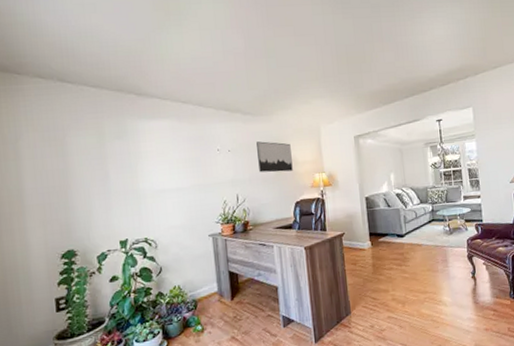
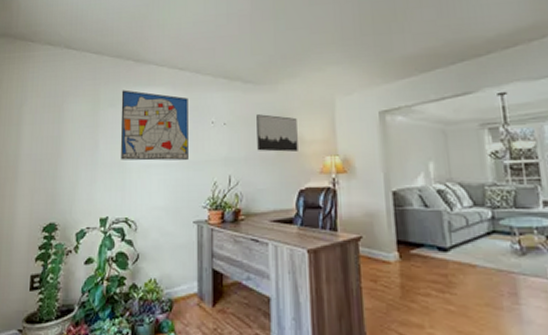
wall art: none [126,122,199,188] -> present [120,90,188,161]

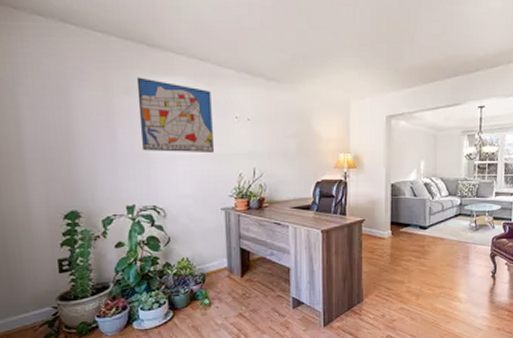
wall art: present [257,114,298,152] -> none [279,112,316,148]

